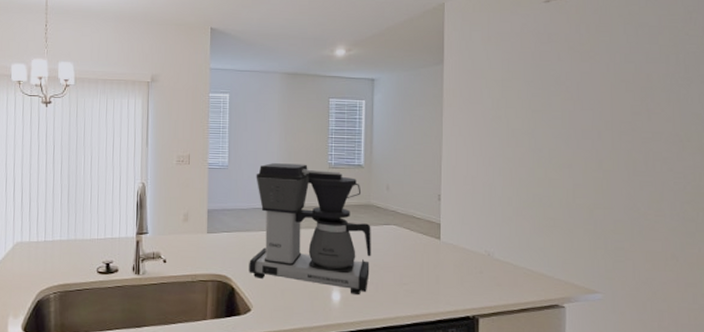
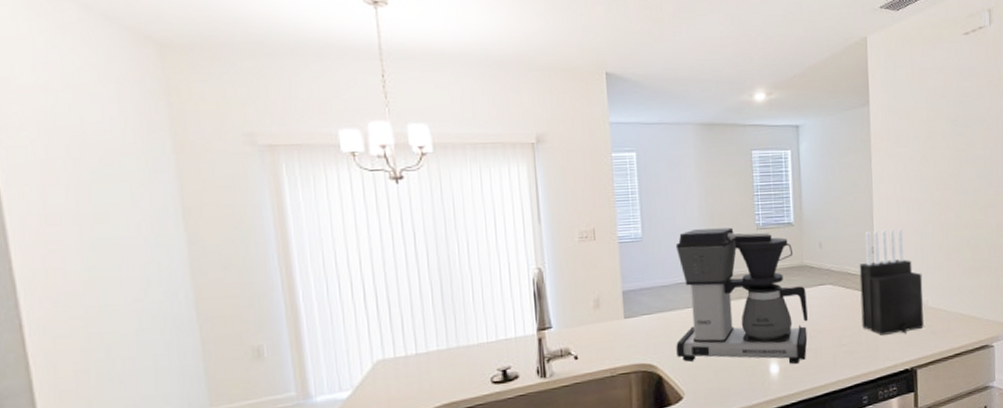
knife block: none [424,179,489,282] -> present [859,228,924,335]

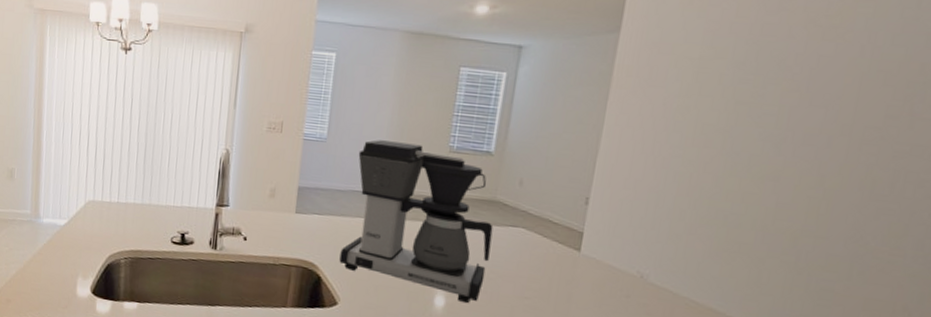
knife block: present [859,228,924,335] -> none [554,178,648,305]

